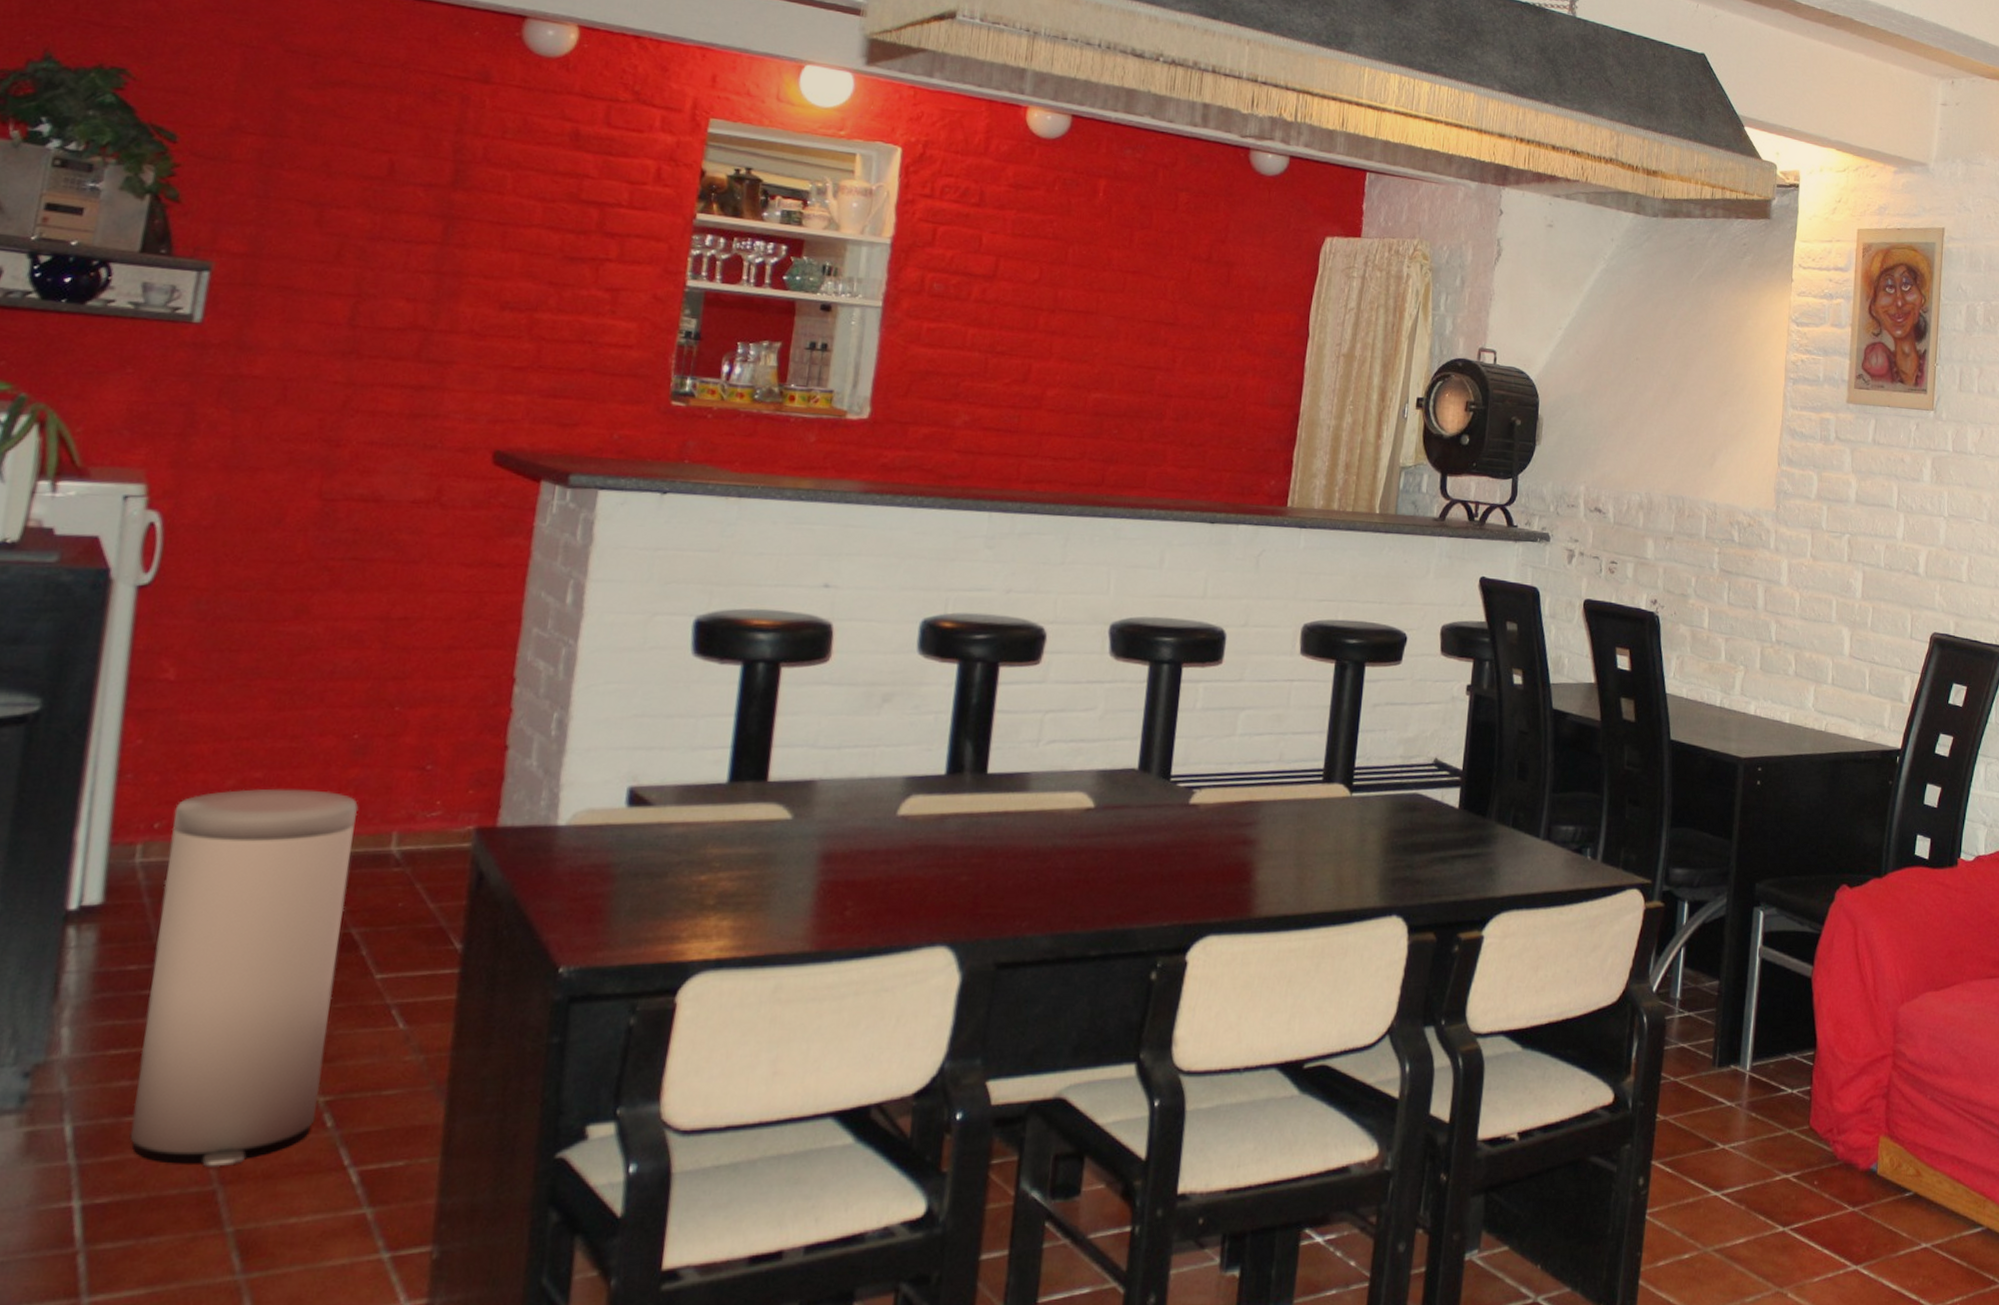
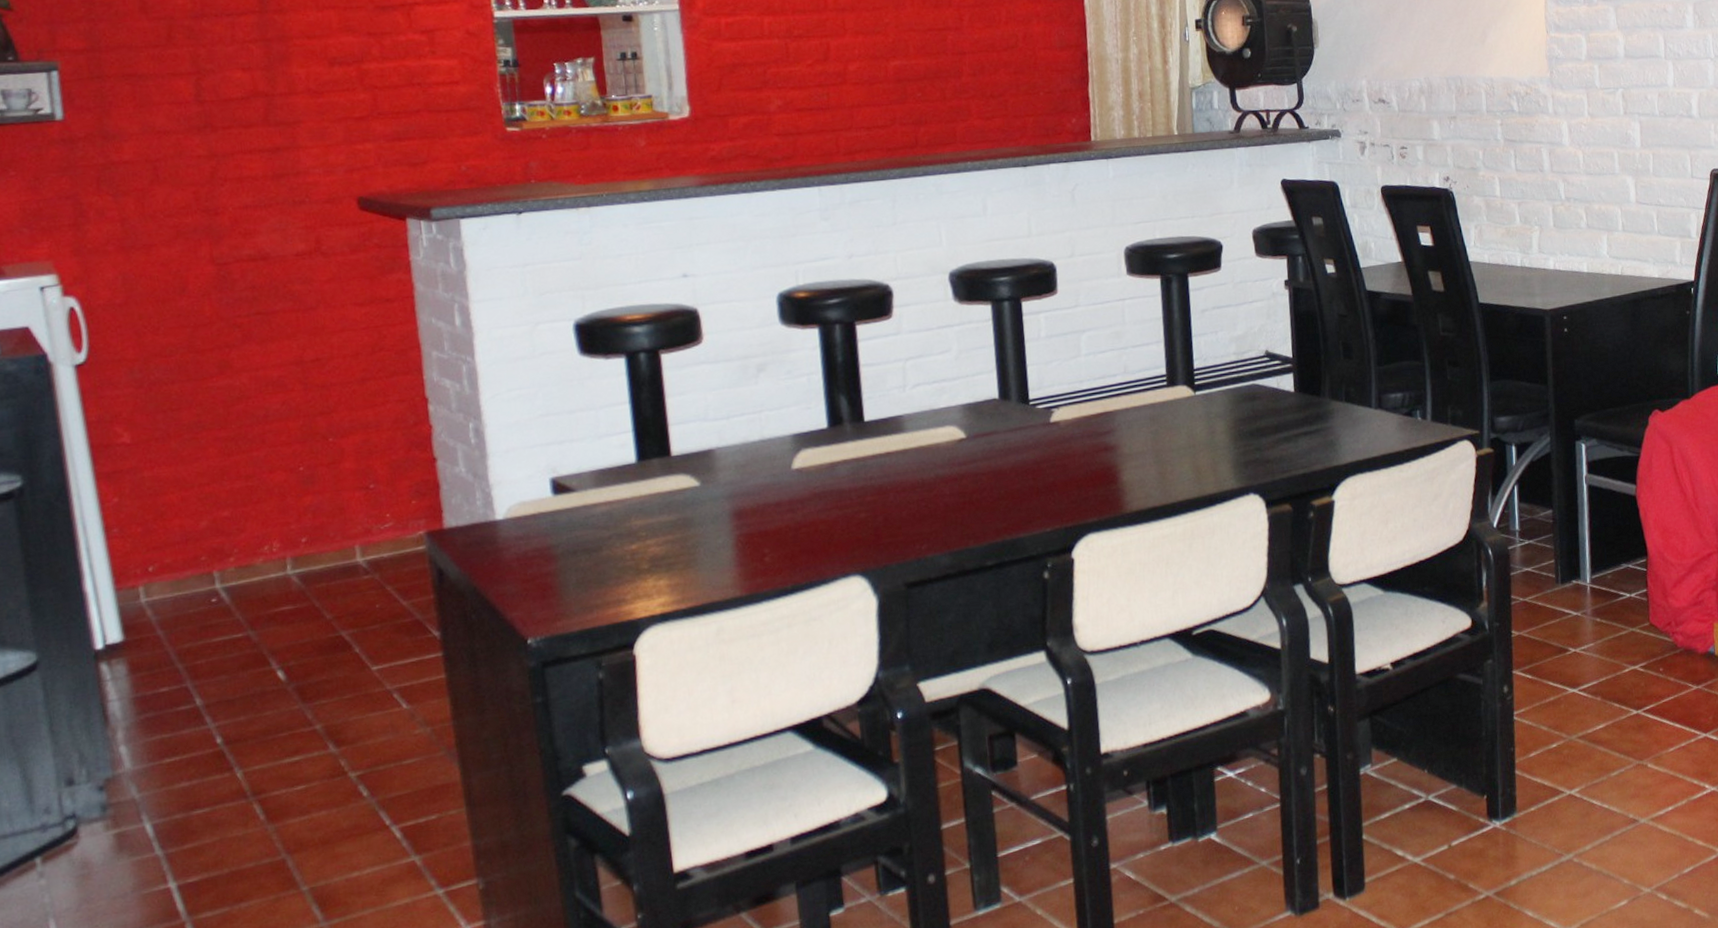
pedal bin: present [129,788,359,1169] -> none [162,518,353,843]

